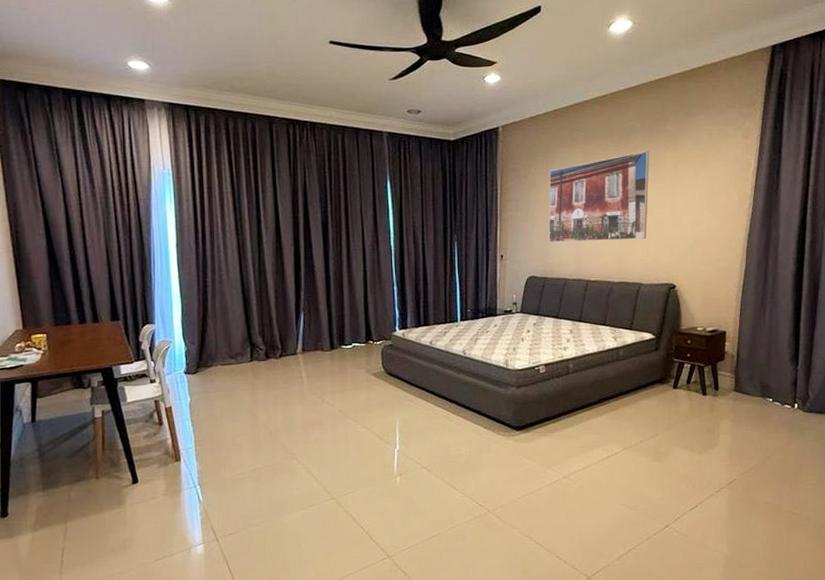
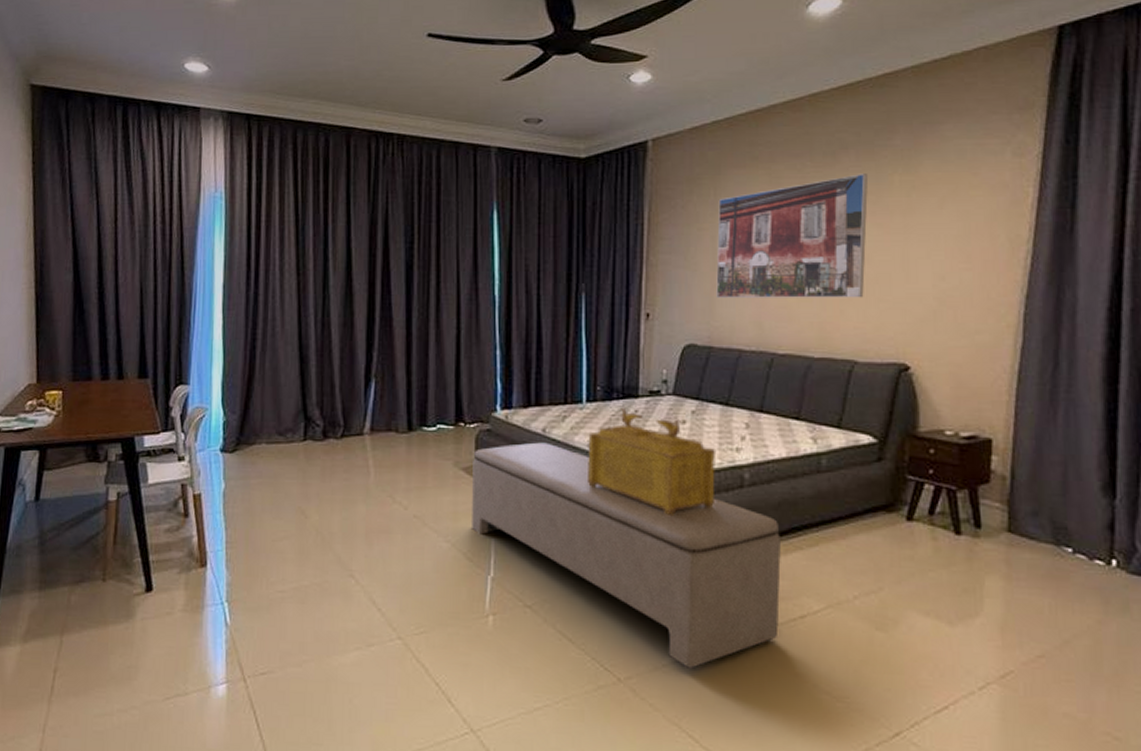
bench: none [380,351,594,499] -> present [472,442,781,669]
decorative box: none [462,323,551,398] -> present [588,407,717,517]

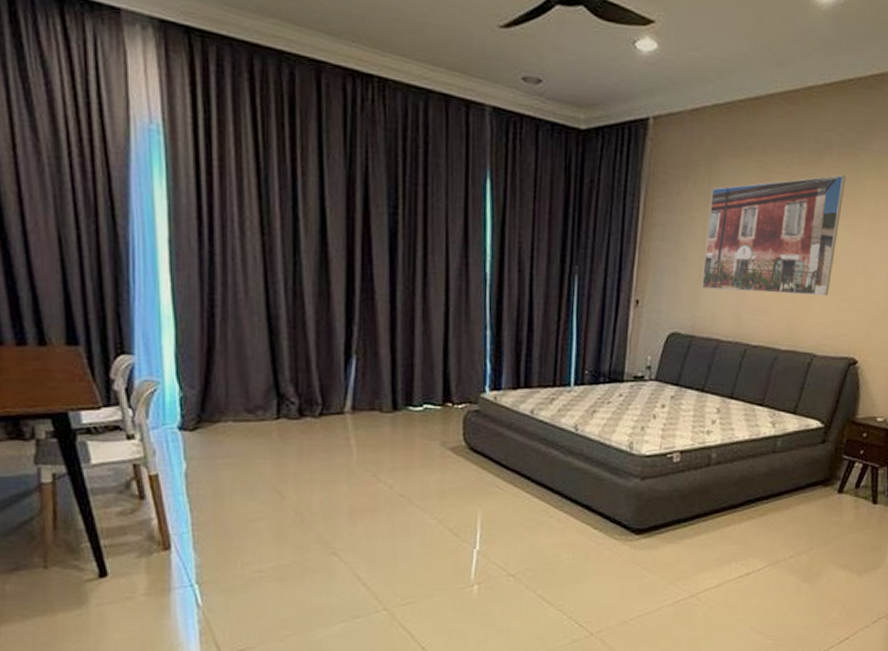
bench: present [472,442,781,669] -> none [459,423,737,621]
decorative box: present [588,407,717,517] -> none [572,391,690,492]

